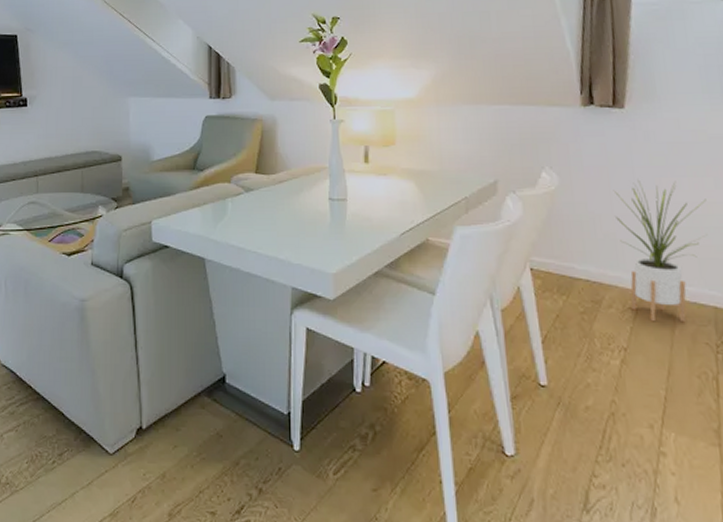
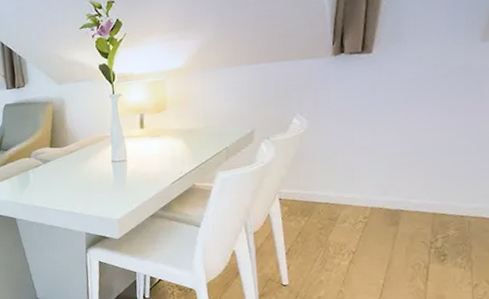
house plant: present [613,179,707,322] -> none [355,114,438,230]

